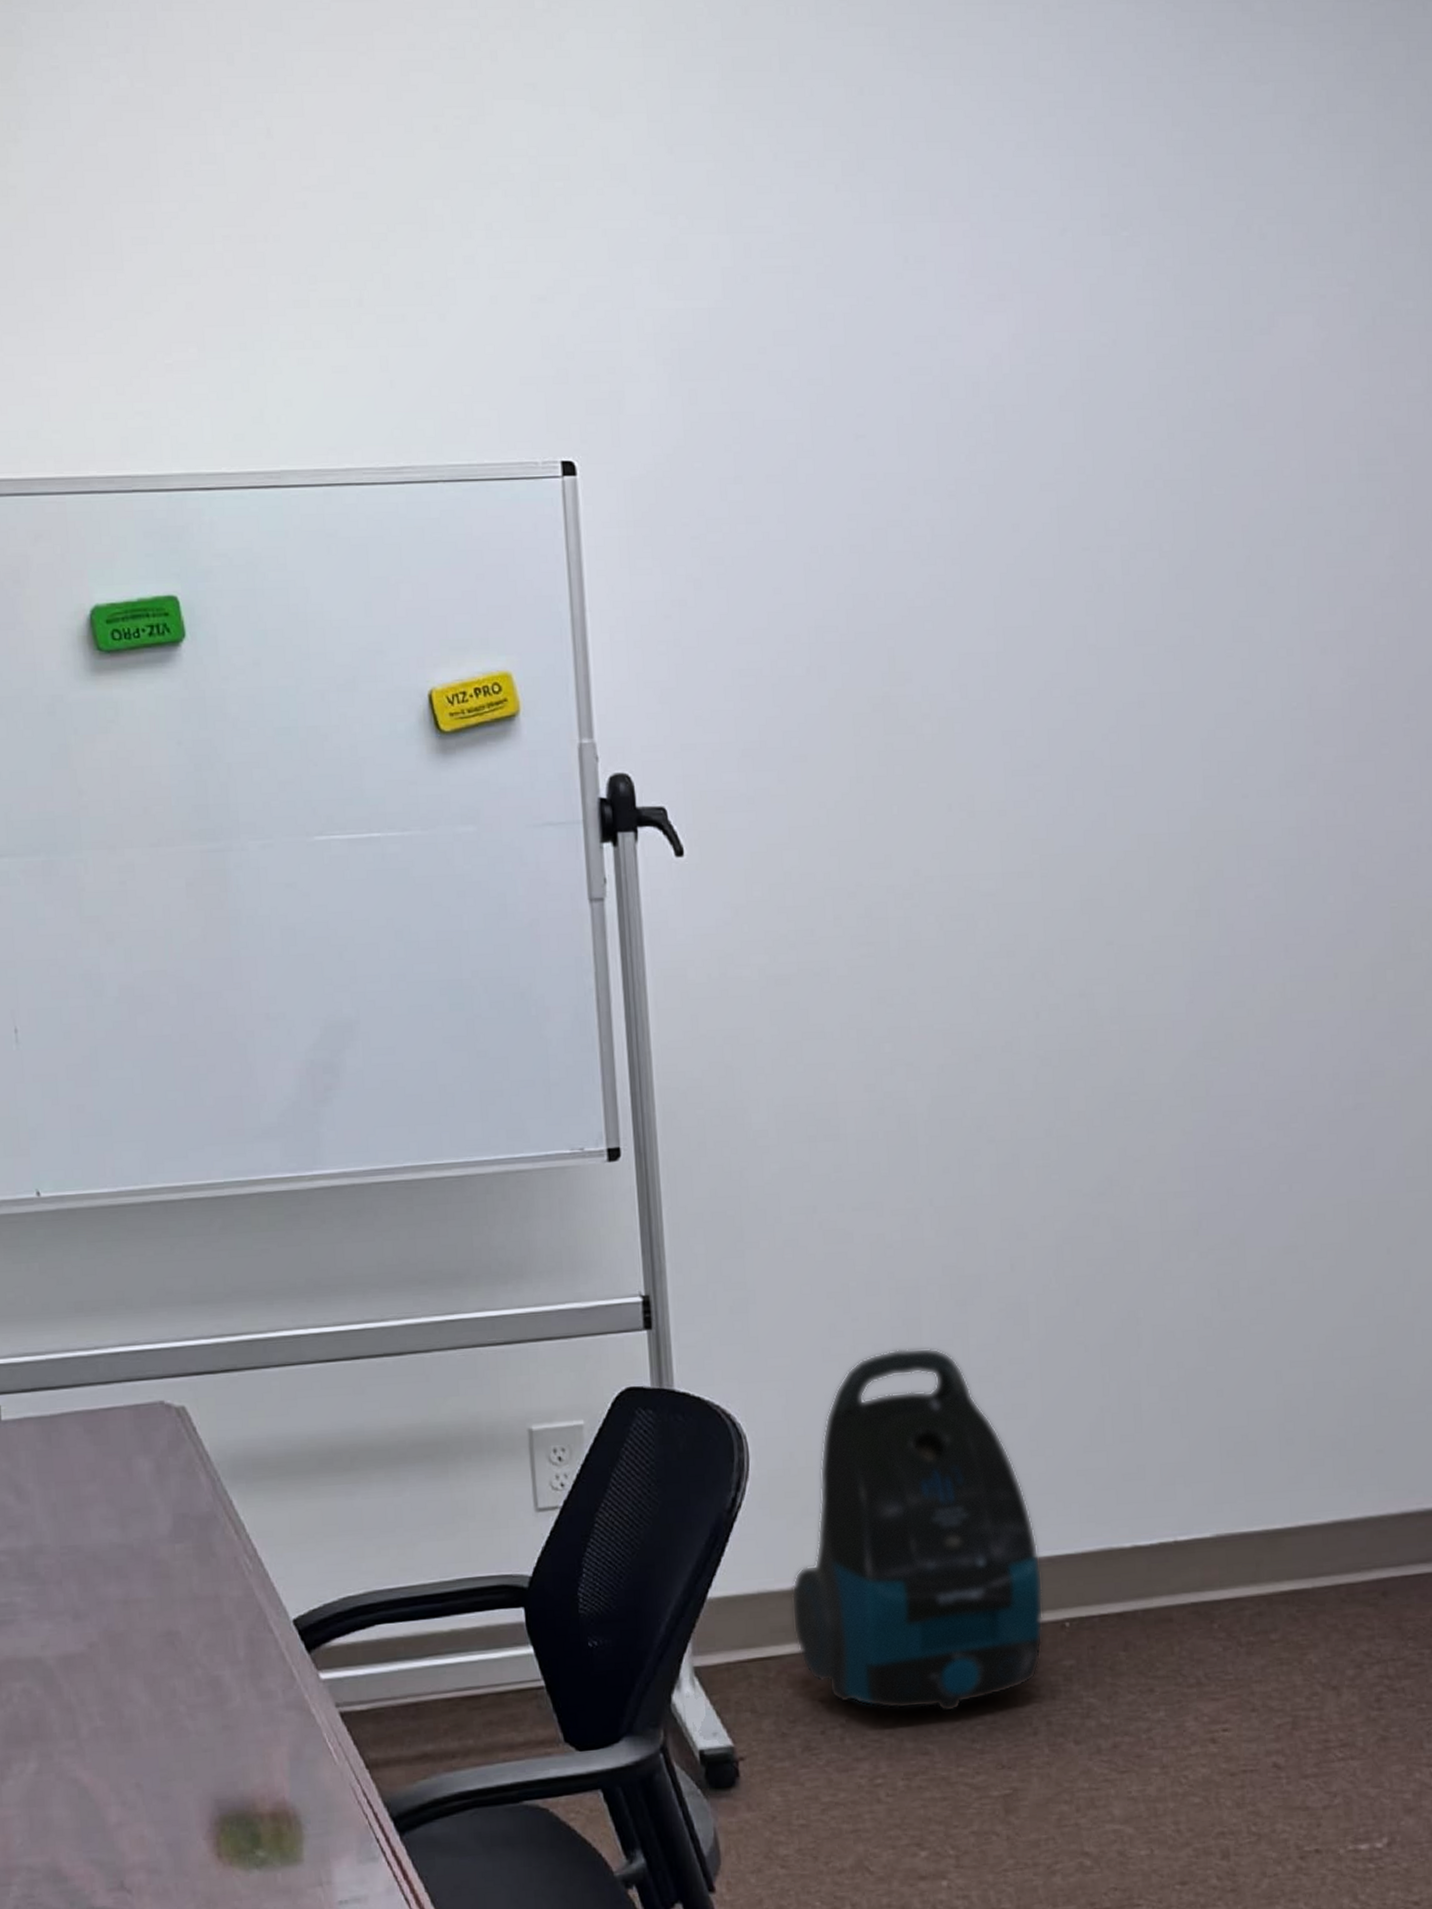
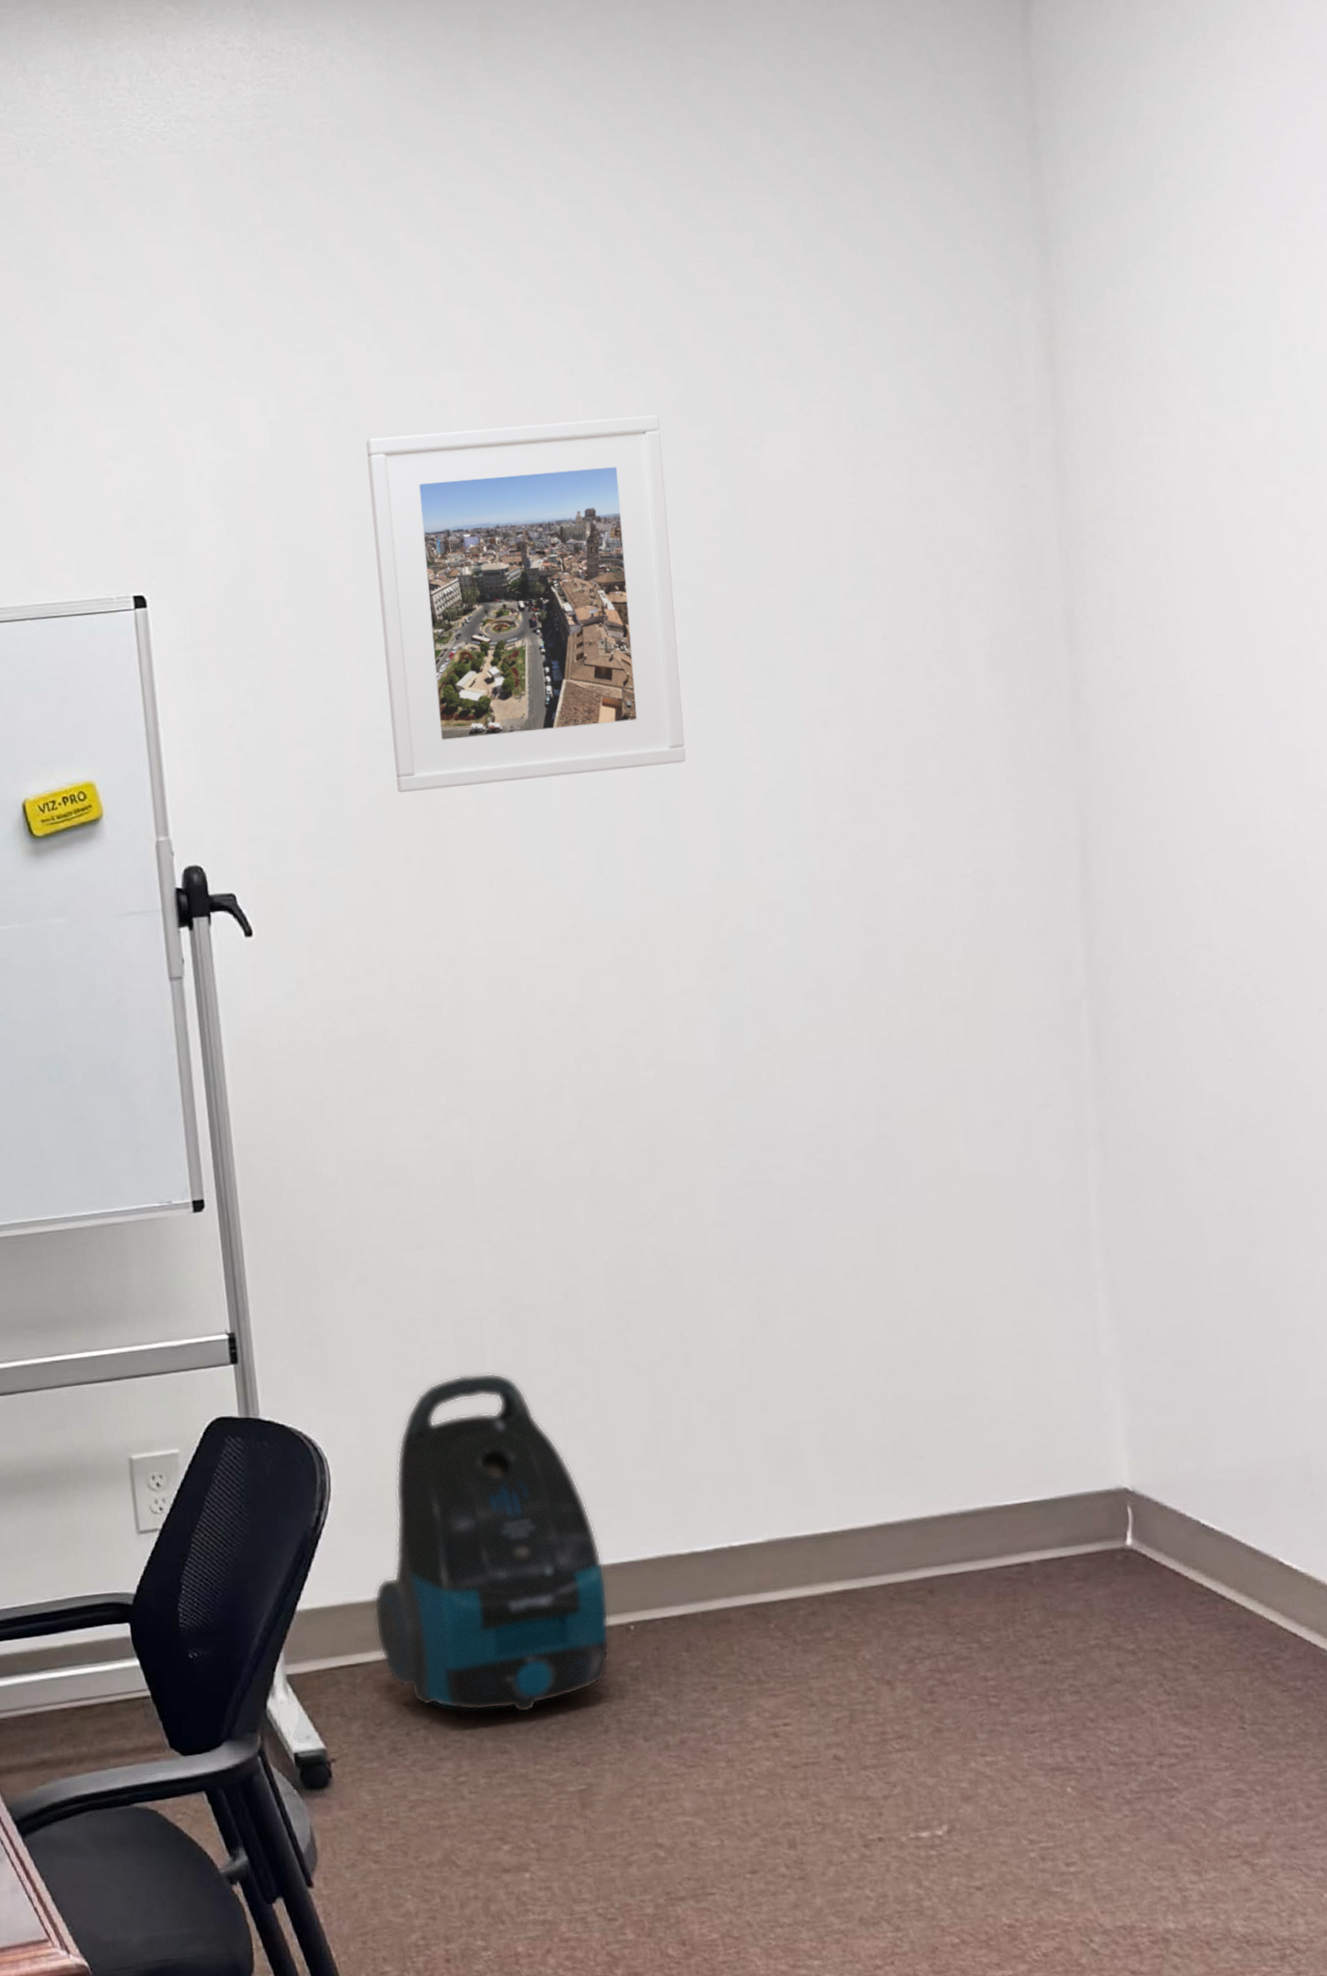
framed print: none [830,287,1170,702] -> present [365,414,686,793]

